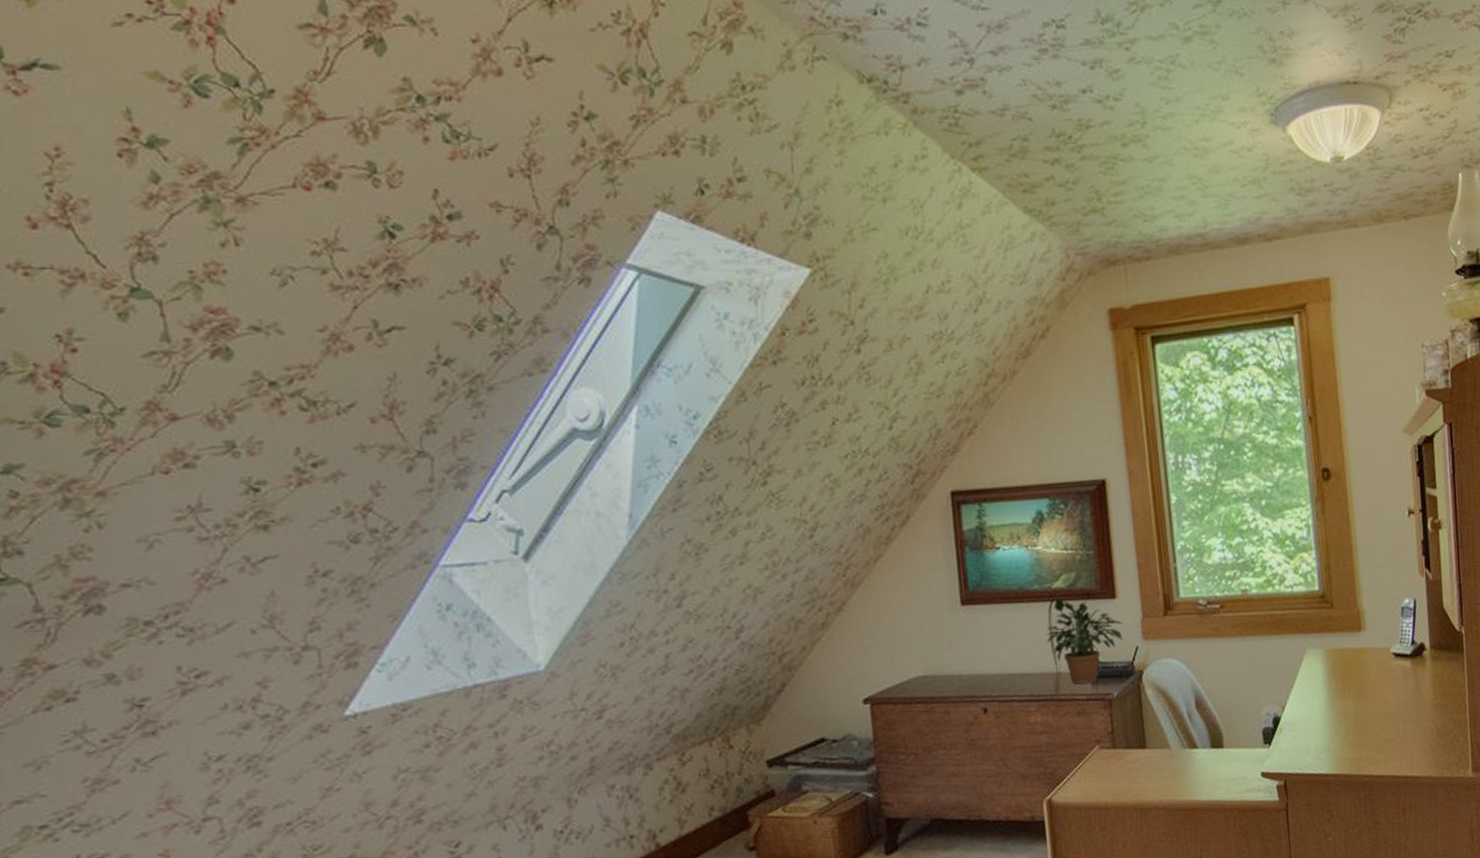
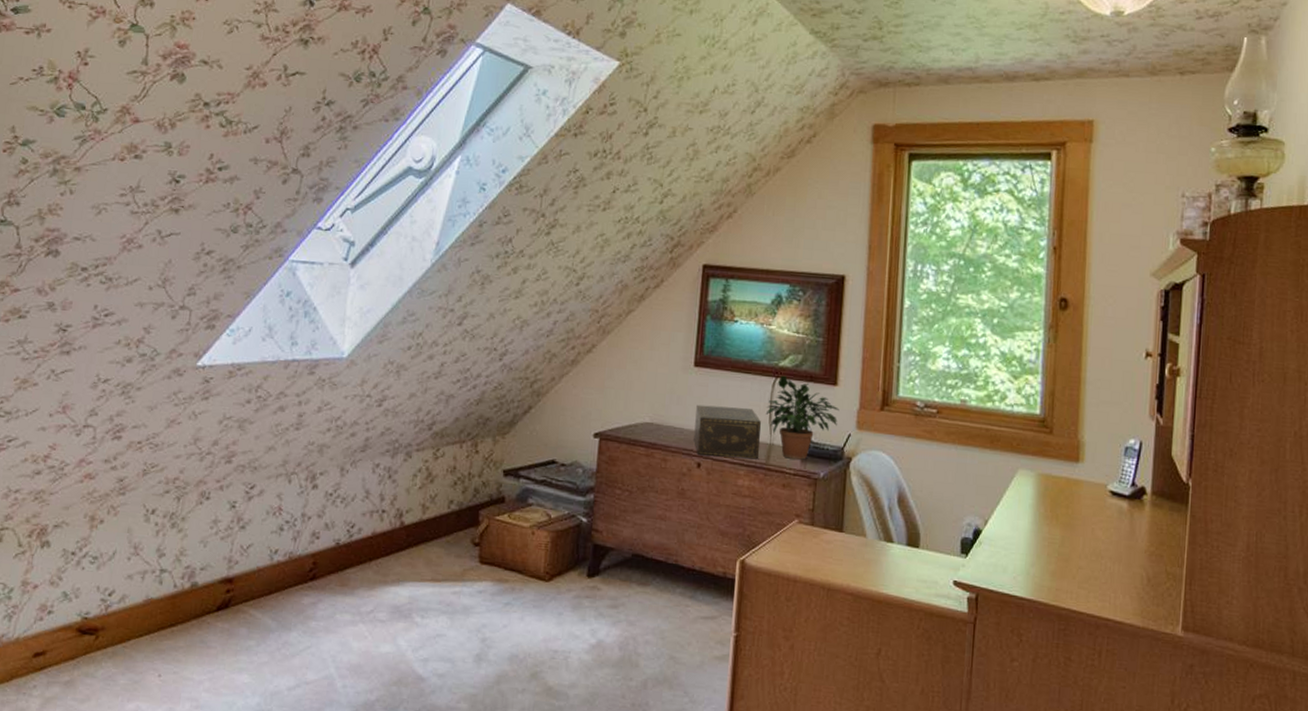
decorative box: none [971,640,1048,700] -> present [694,404,761,460]

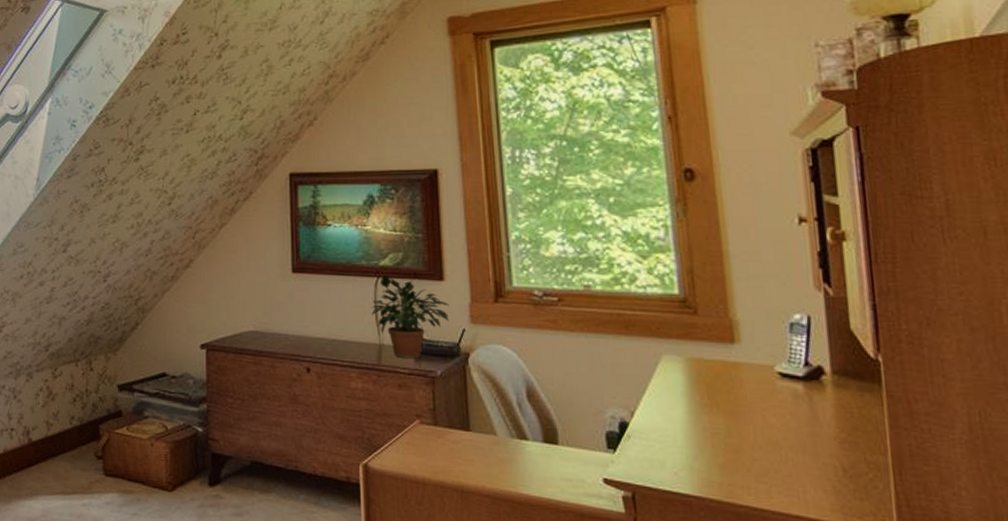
decorative box: present [694,404,761,460] -> none [299,310,370,361]

